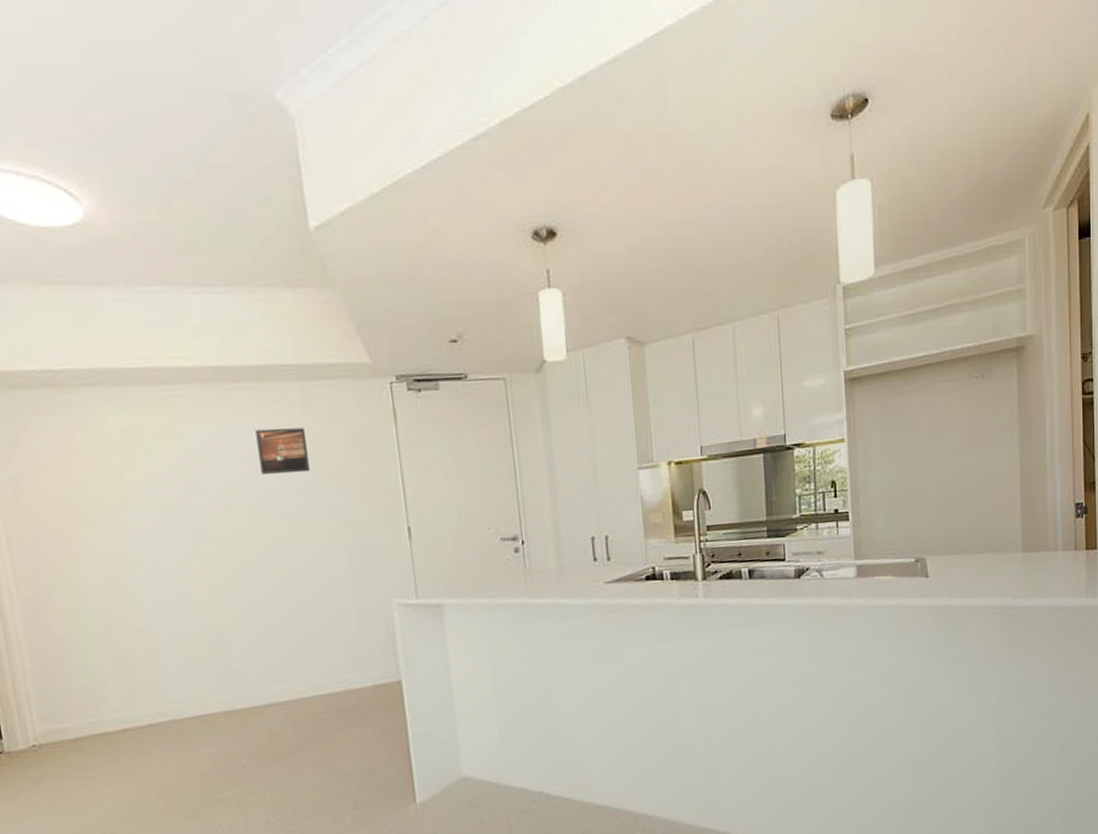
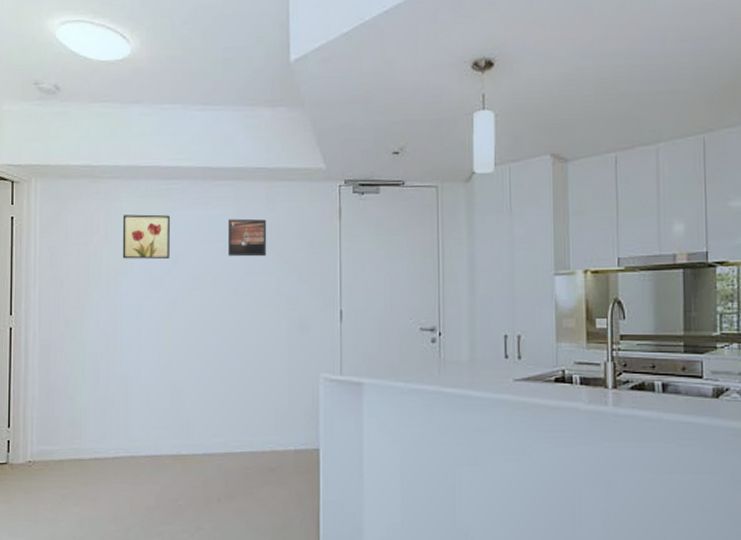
wall art: none [110,429,184,488] -> present [122,214,170,259]

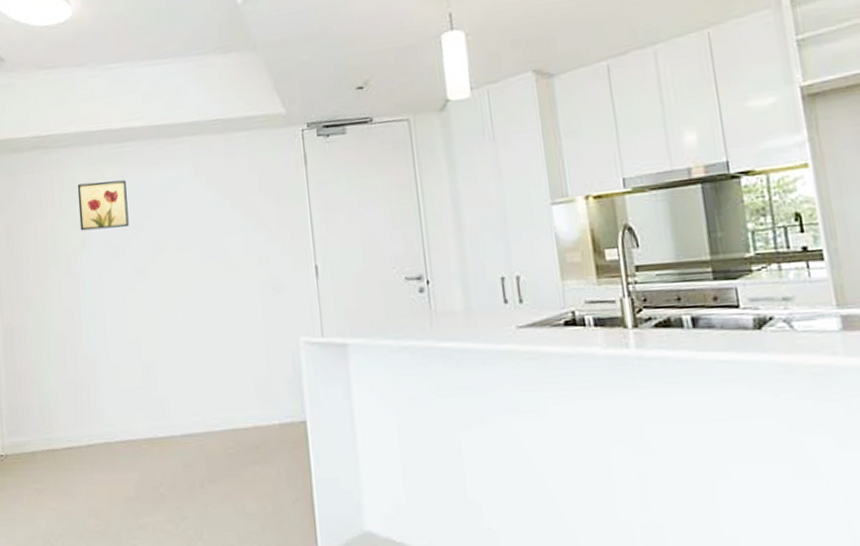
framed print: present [227,218,267,257] -> none [187,174,230,217]

